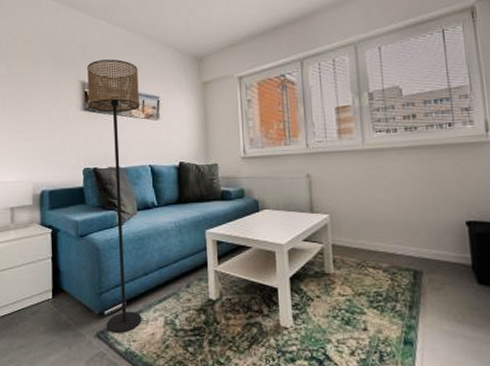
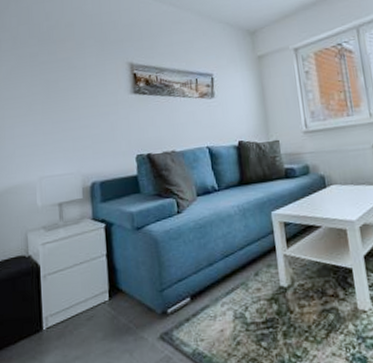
floor lamp: present [87,59,142,333] -> none [135,37,209,333]

